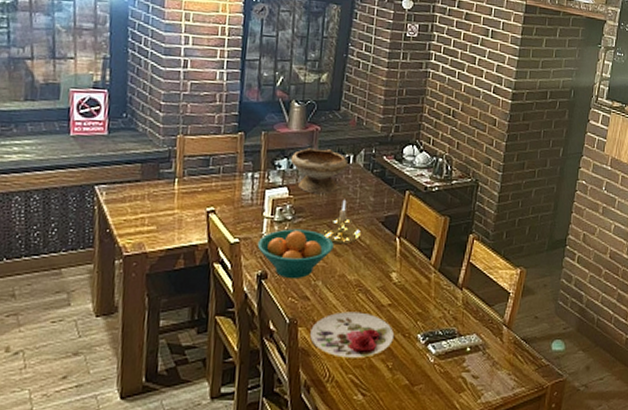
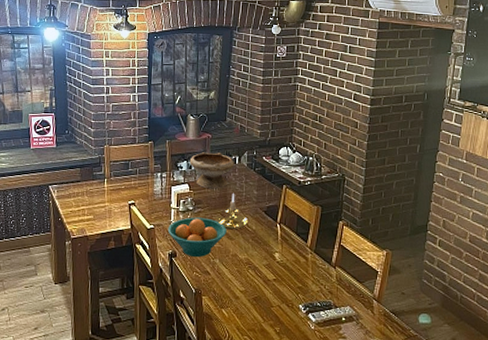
plate: present [310,311,395,358] -> none [212,284,280,323]

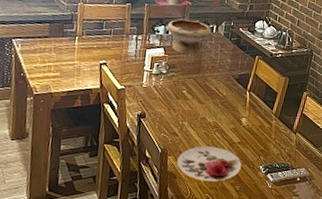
fruit bowl: present [167,217,227,258] -> none [138,80,198,119]
plate: none [212,284,280,323] -> present [177,146,242,182]
candle holder: present [213,194,248,230] -> none [186,60,219,95]

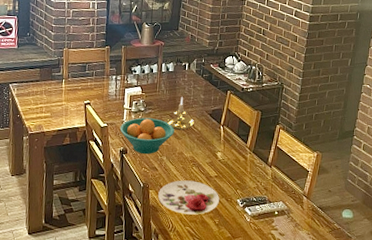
fruit bowl: none [138,80,198,119] -> present [119,117,175,155]
bowl: present [167,18,211,55] -> none [143,58,184,93]
candle holder: none [186,60,219,95] -> present [162,97,194,130]

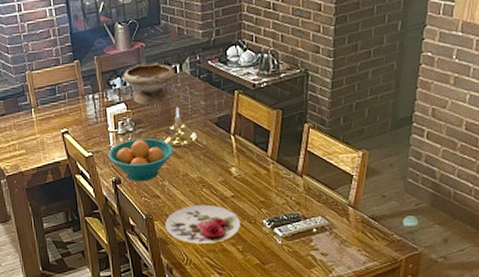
bowl: none [143,58,184,93] -> present [123,63,175,106]

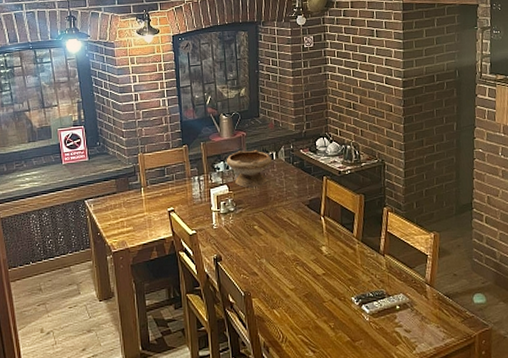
fruit bowl: present [107,138,174,182] -> none [210,217,271,260]
candle holder: present [157,107,197,148] -> none [255,190,291,228]
plate: present [165,204,241,244] -> none [262,282,332,321]

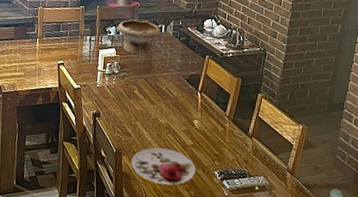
plate: none [262,282,332,321] -> present [131,147,196,185]

